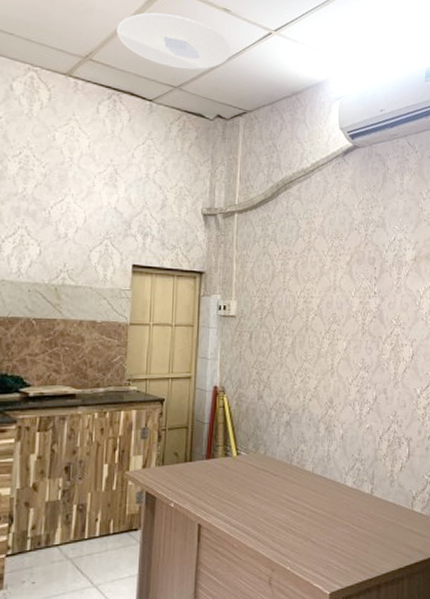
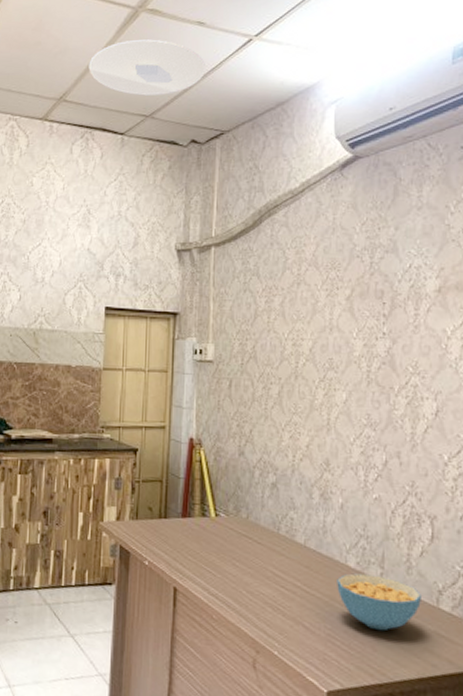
cereal bowl: none [338,490,402,536] -> present [337,573,423,631]

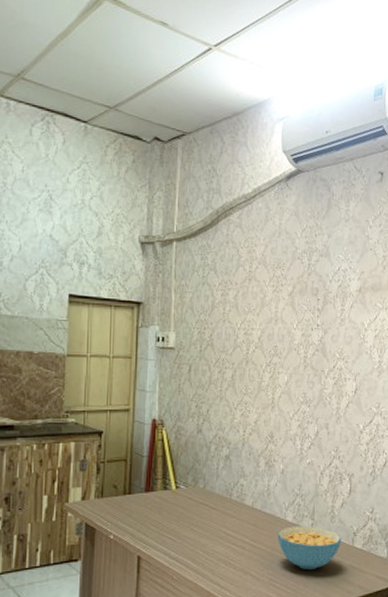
ceiling light: present [88,39,205,96] -> none [49,27,168,89]

